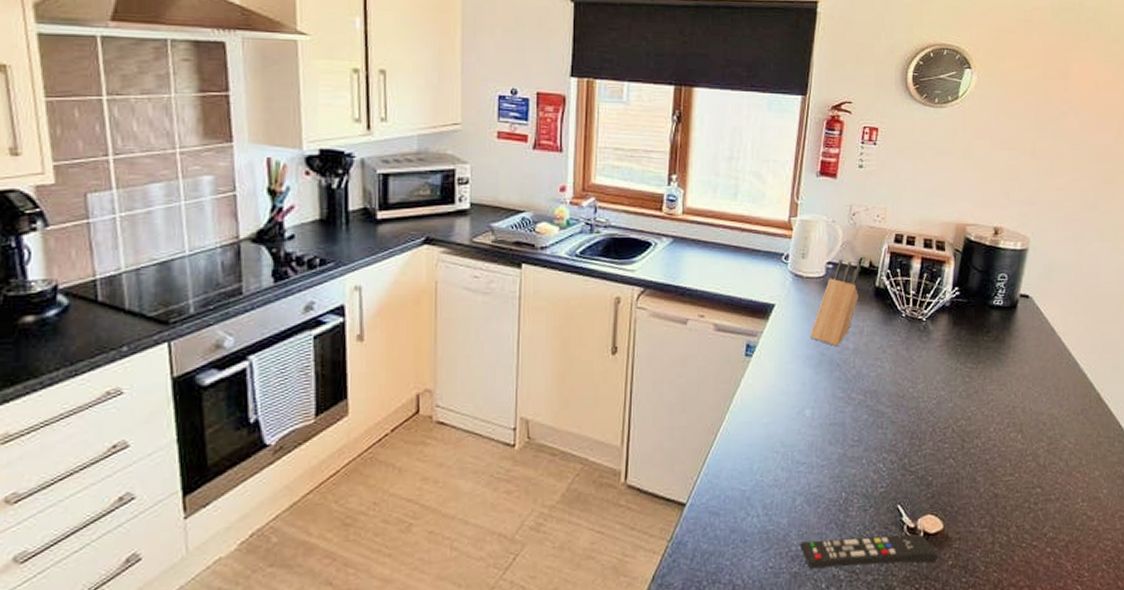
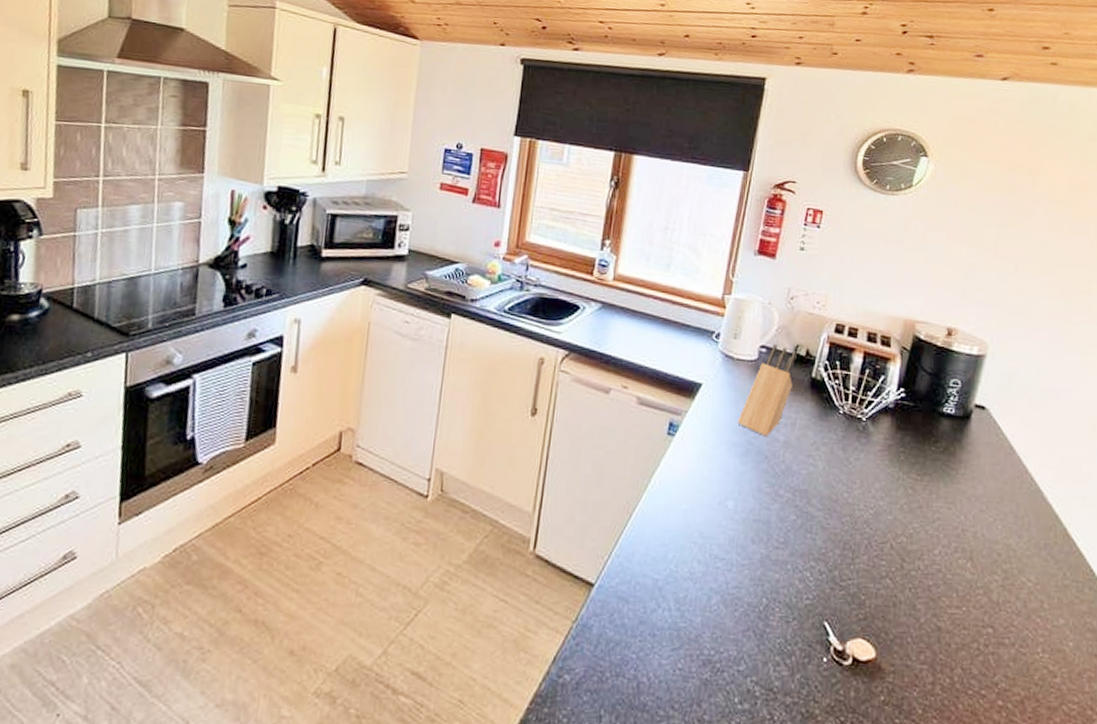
remote control: present [799,534,939,570] -> none [712,646,869,696]

